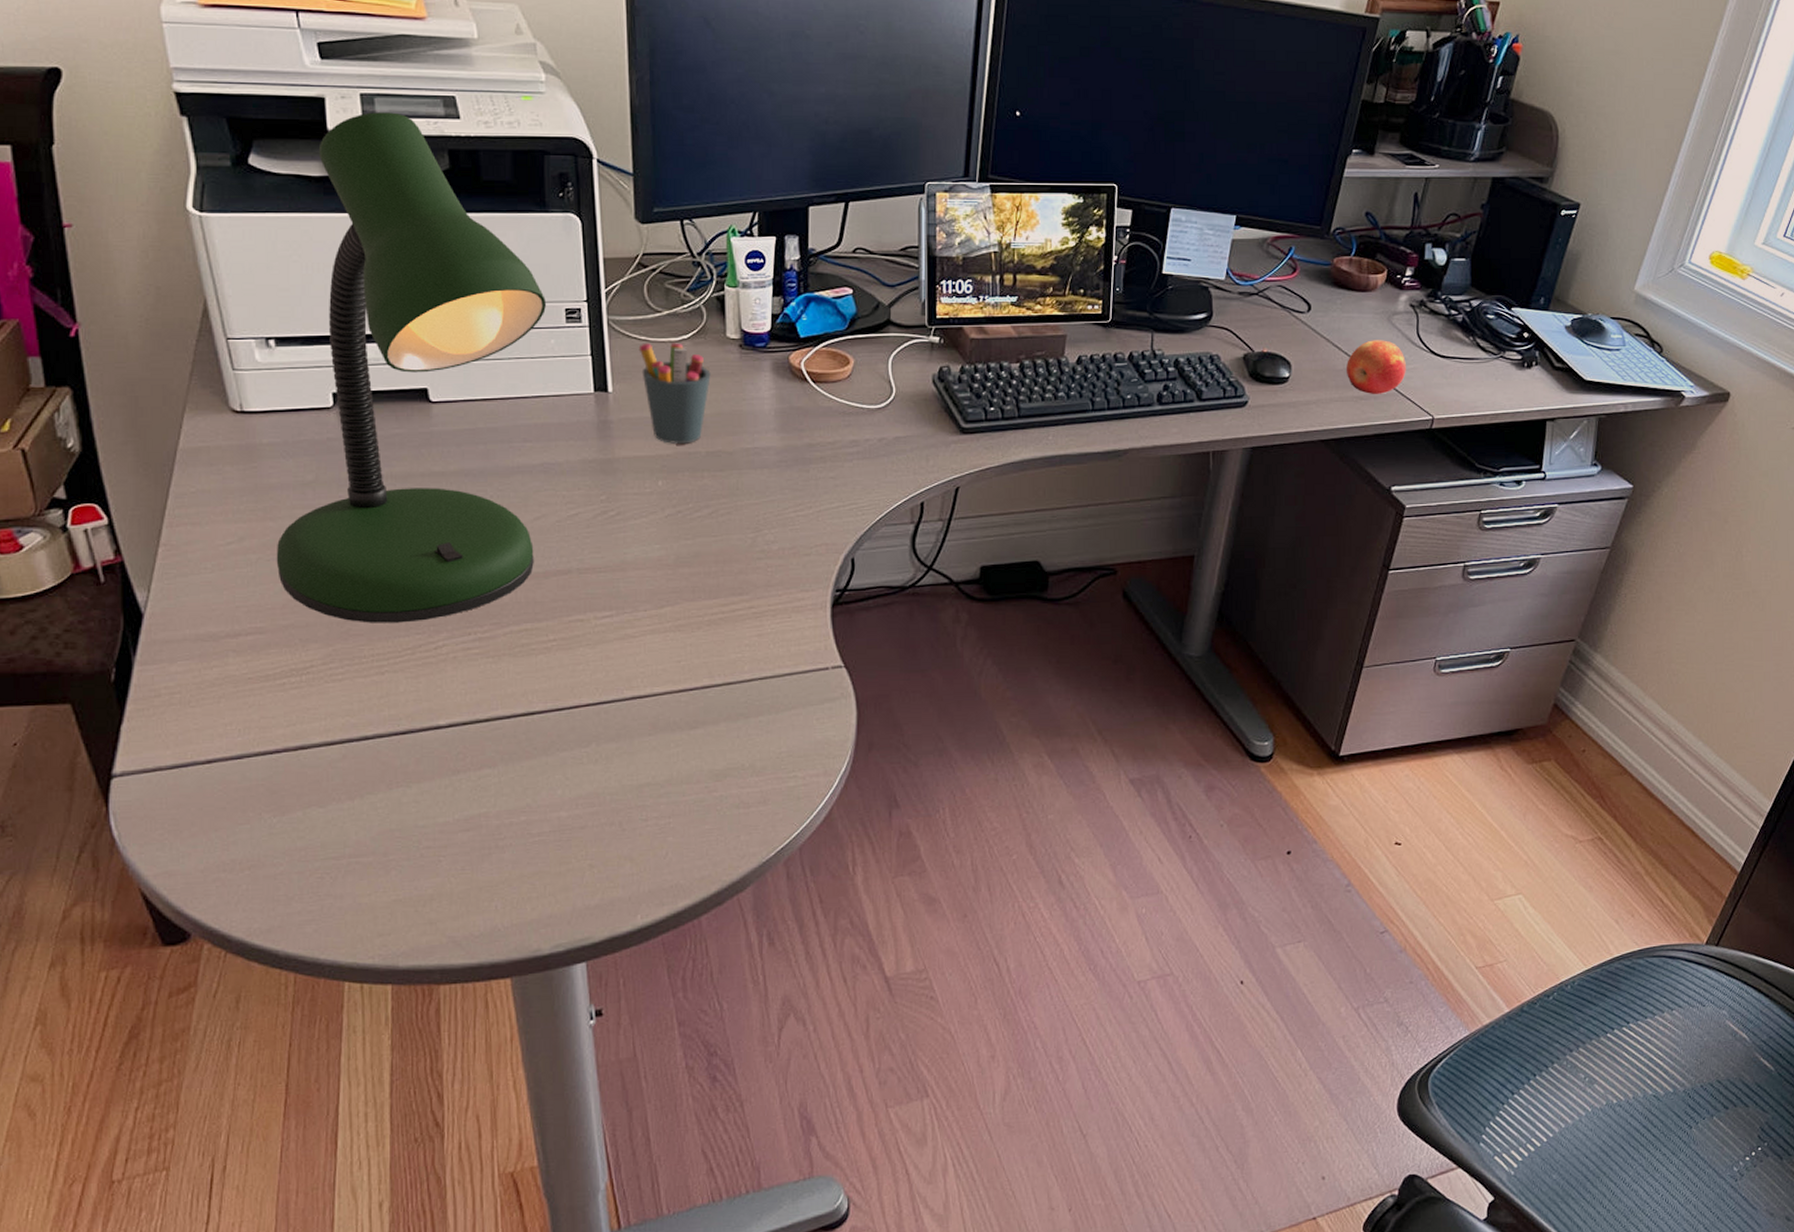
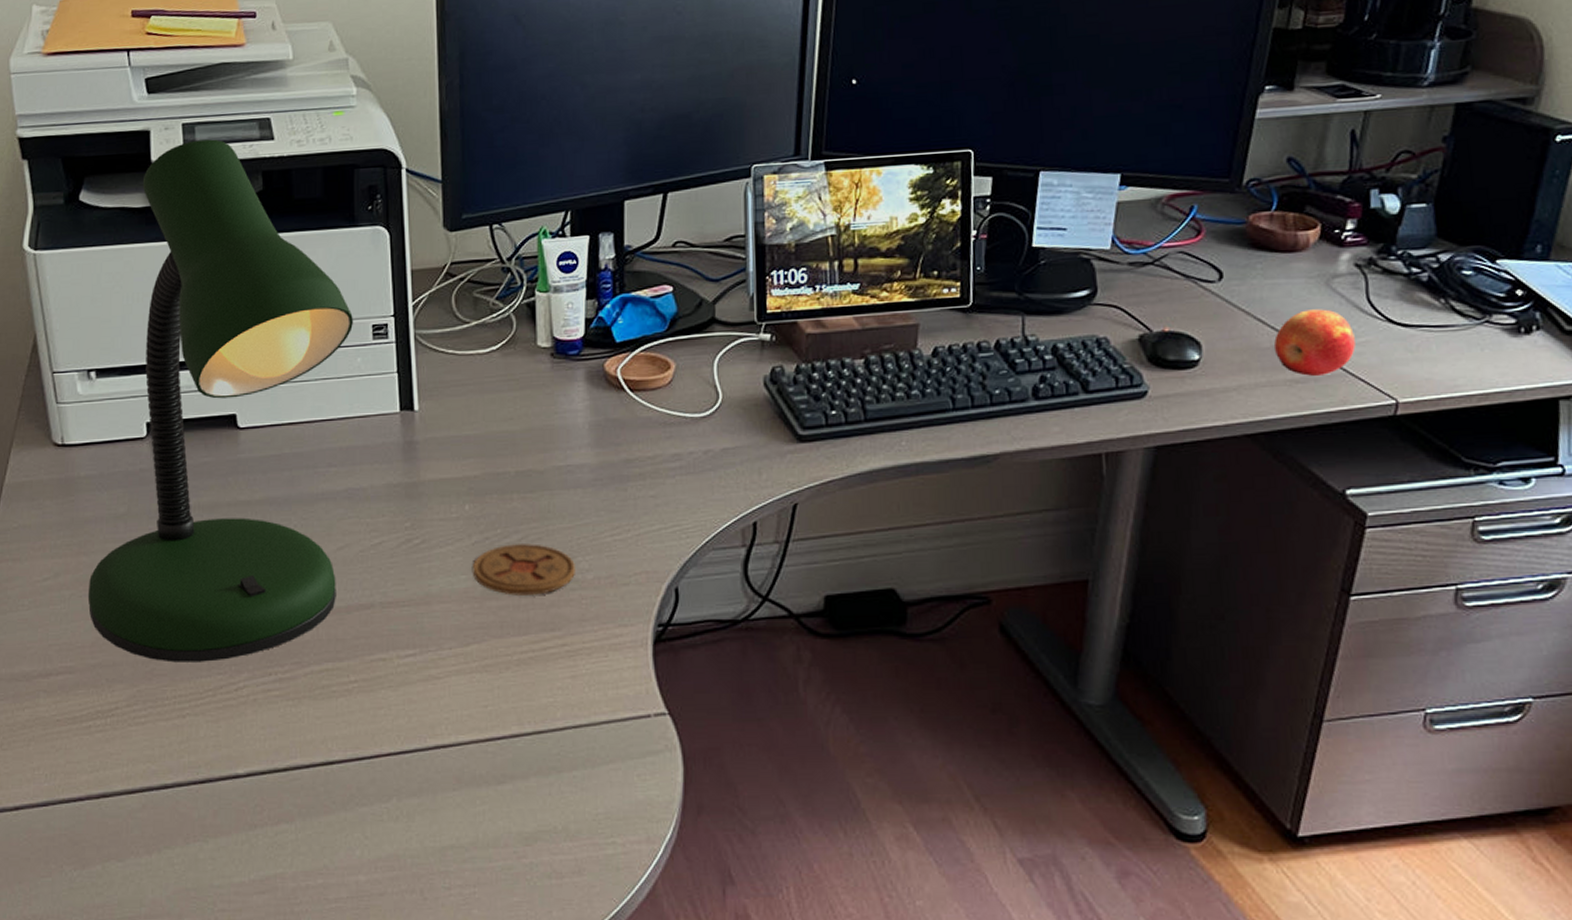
pen holder: present [638,342,711,444] -> none [446,355,521,464]
coaster: none [665,516,762,563] -> present [472,543,575,595]

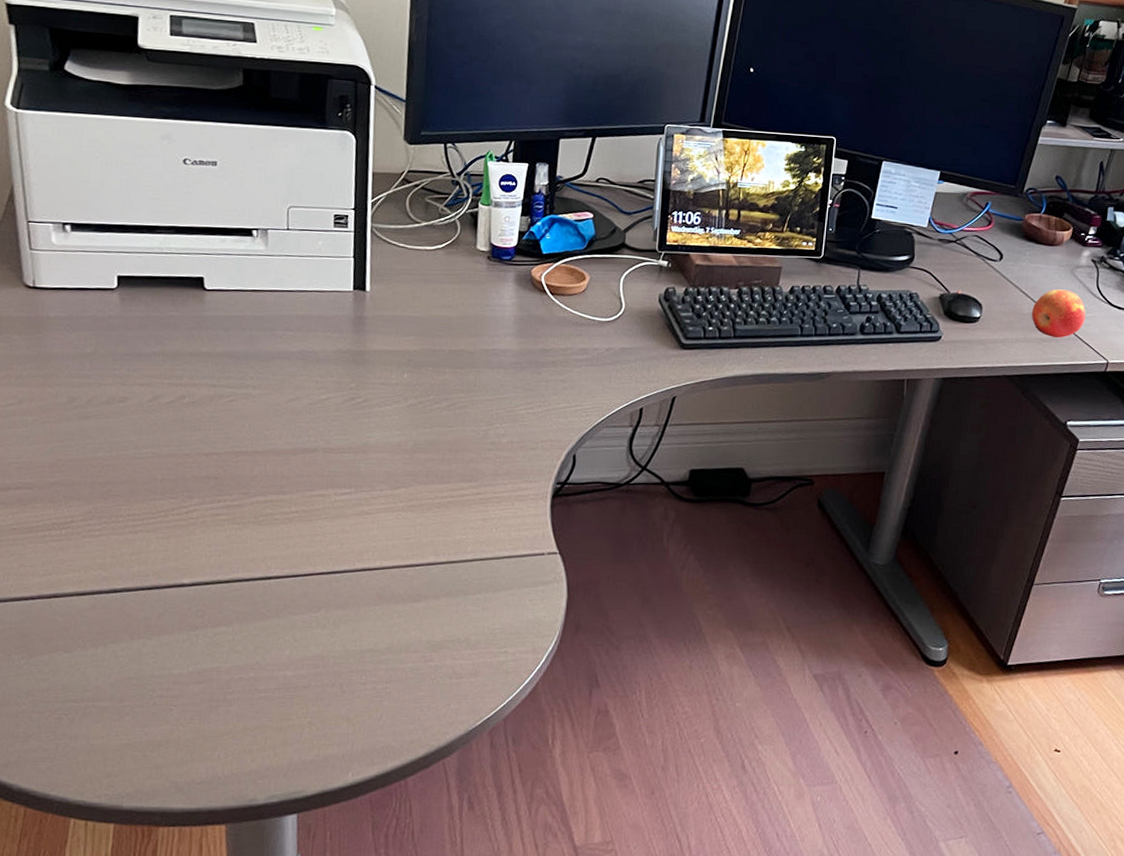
desk lamp: present [87,139,354,663] -> none [50,32,318,487]
coaster: present [472,543,575,595] -> none [405,408,493,452]

